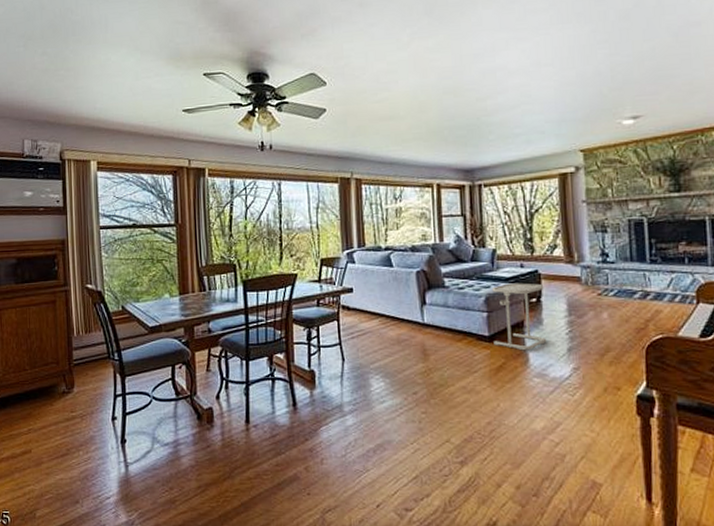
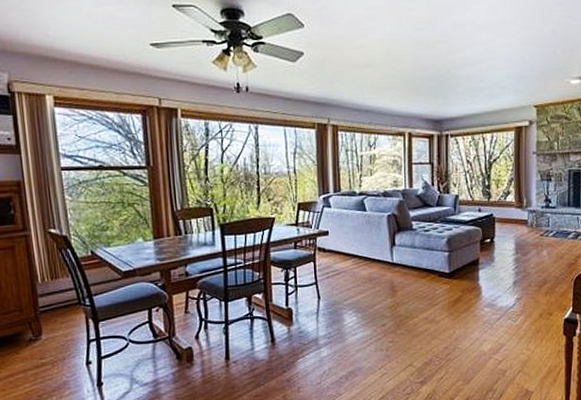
side table: present [492,283,547,351] -> none [453,225,497,285]

